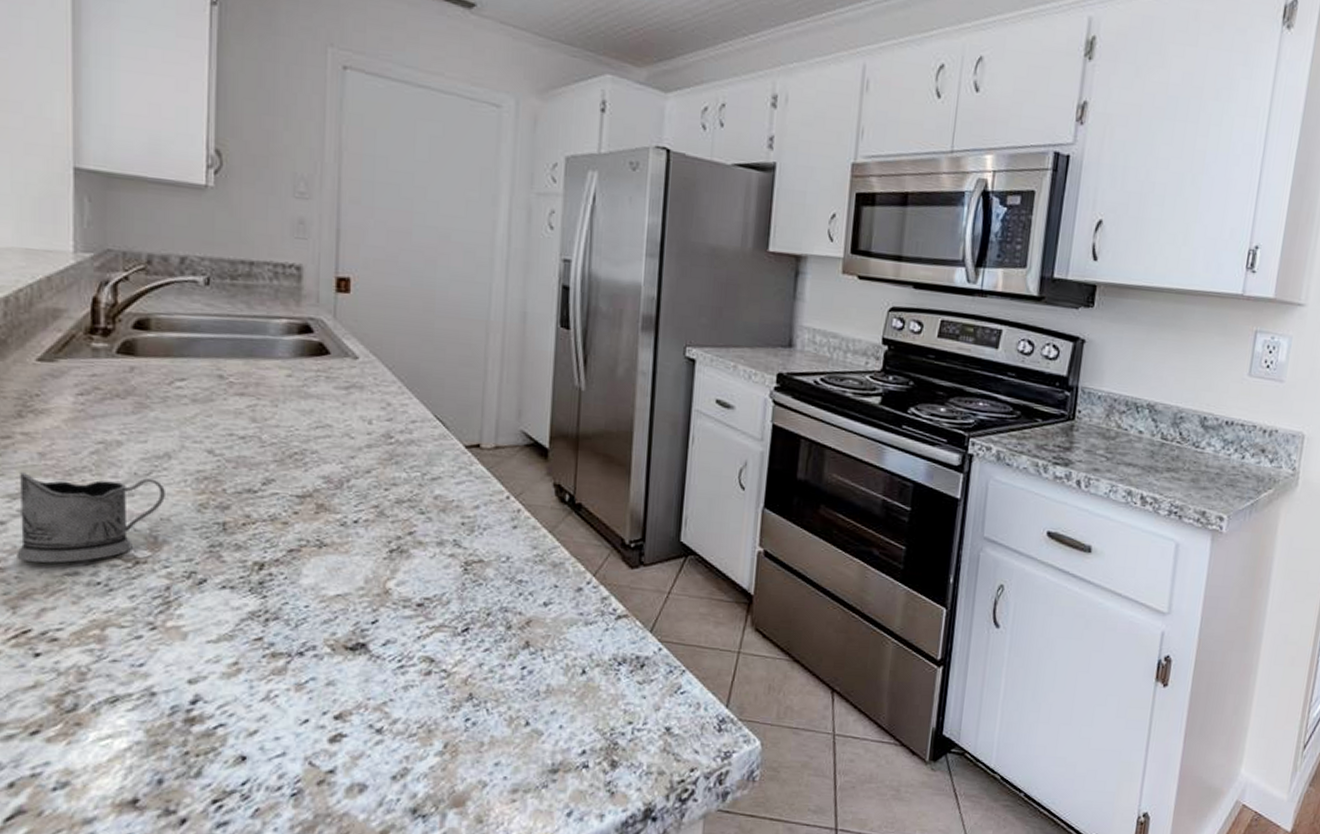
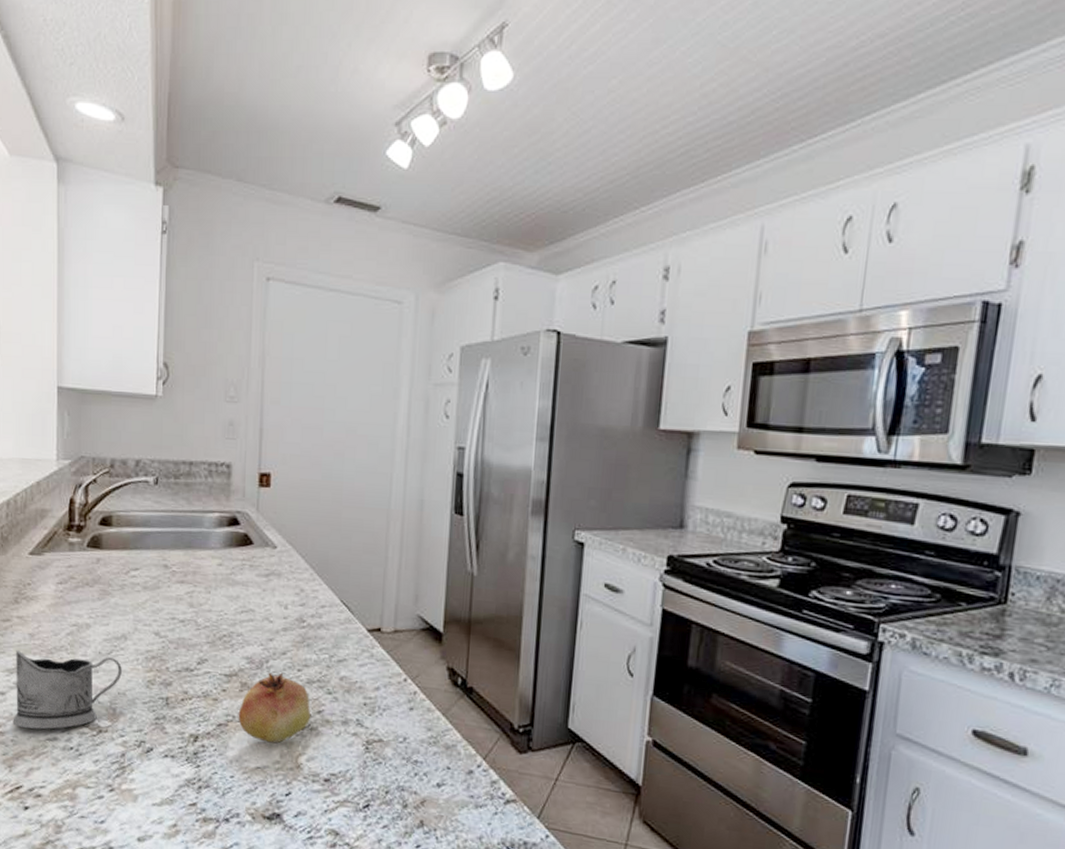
fruit: none [313,492,401,569] -> present [238,672,311,744]

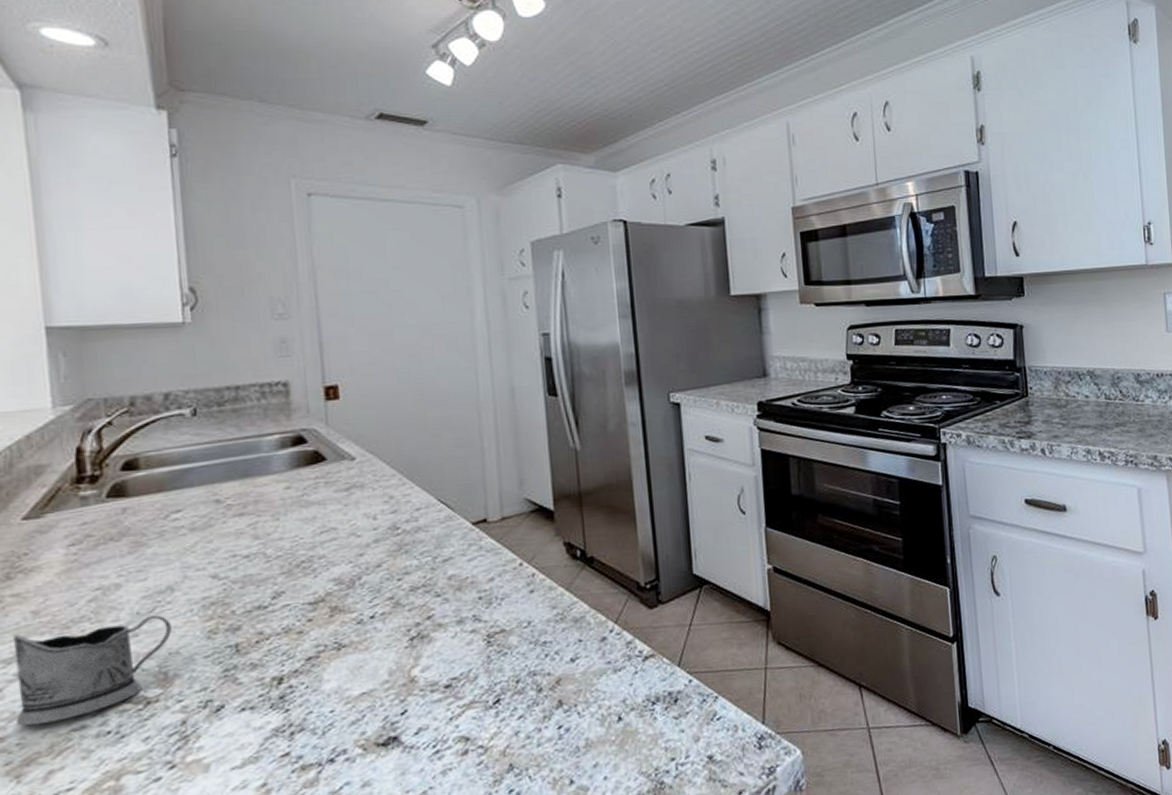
fruit: present [238,672,311,744] -> none [330,586,420,664]

